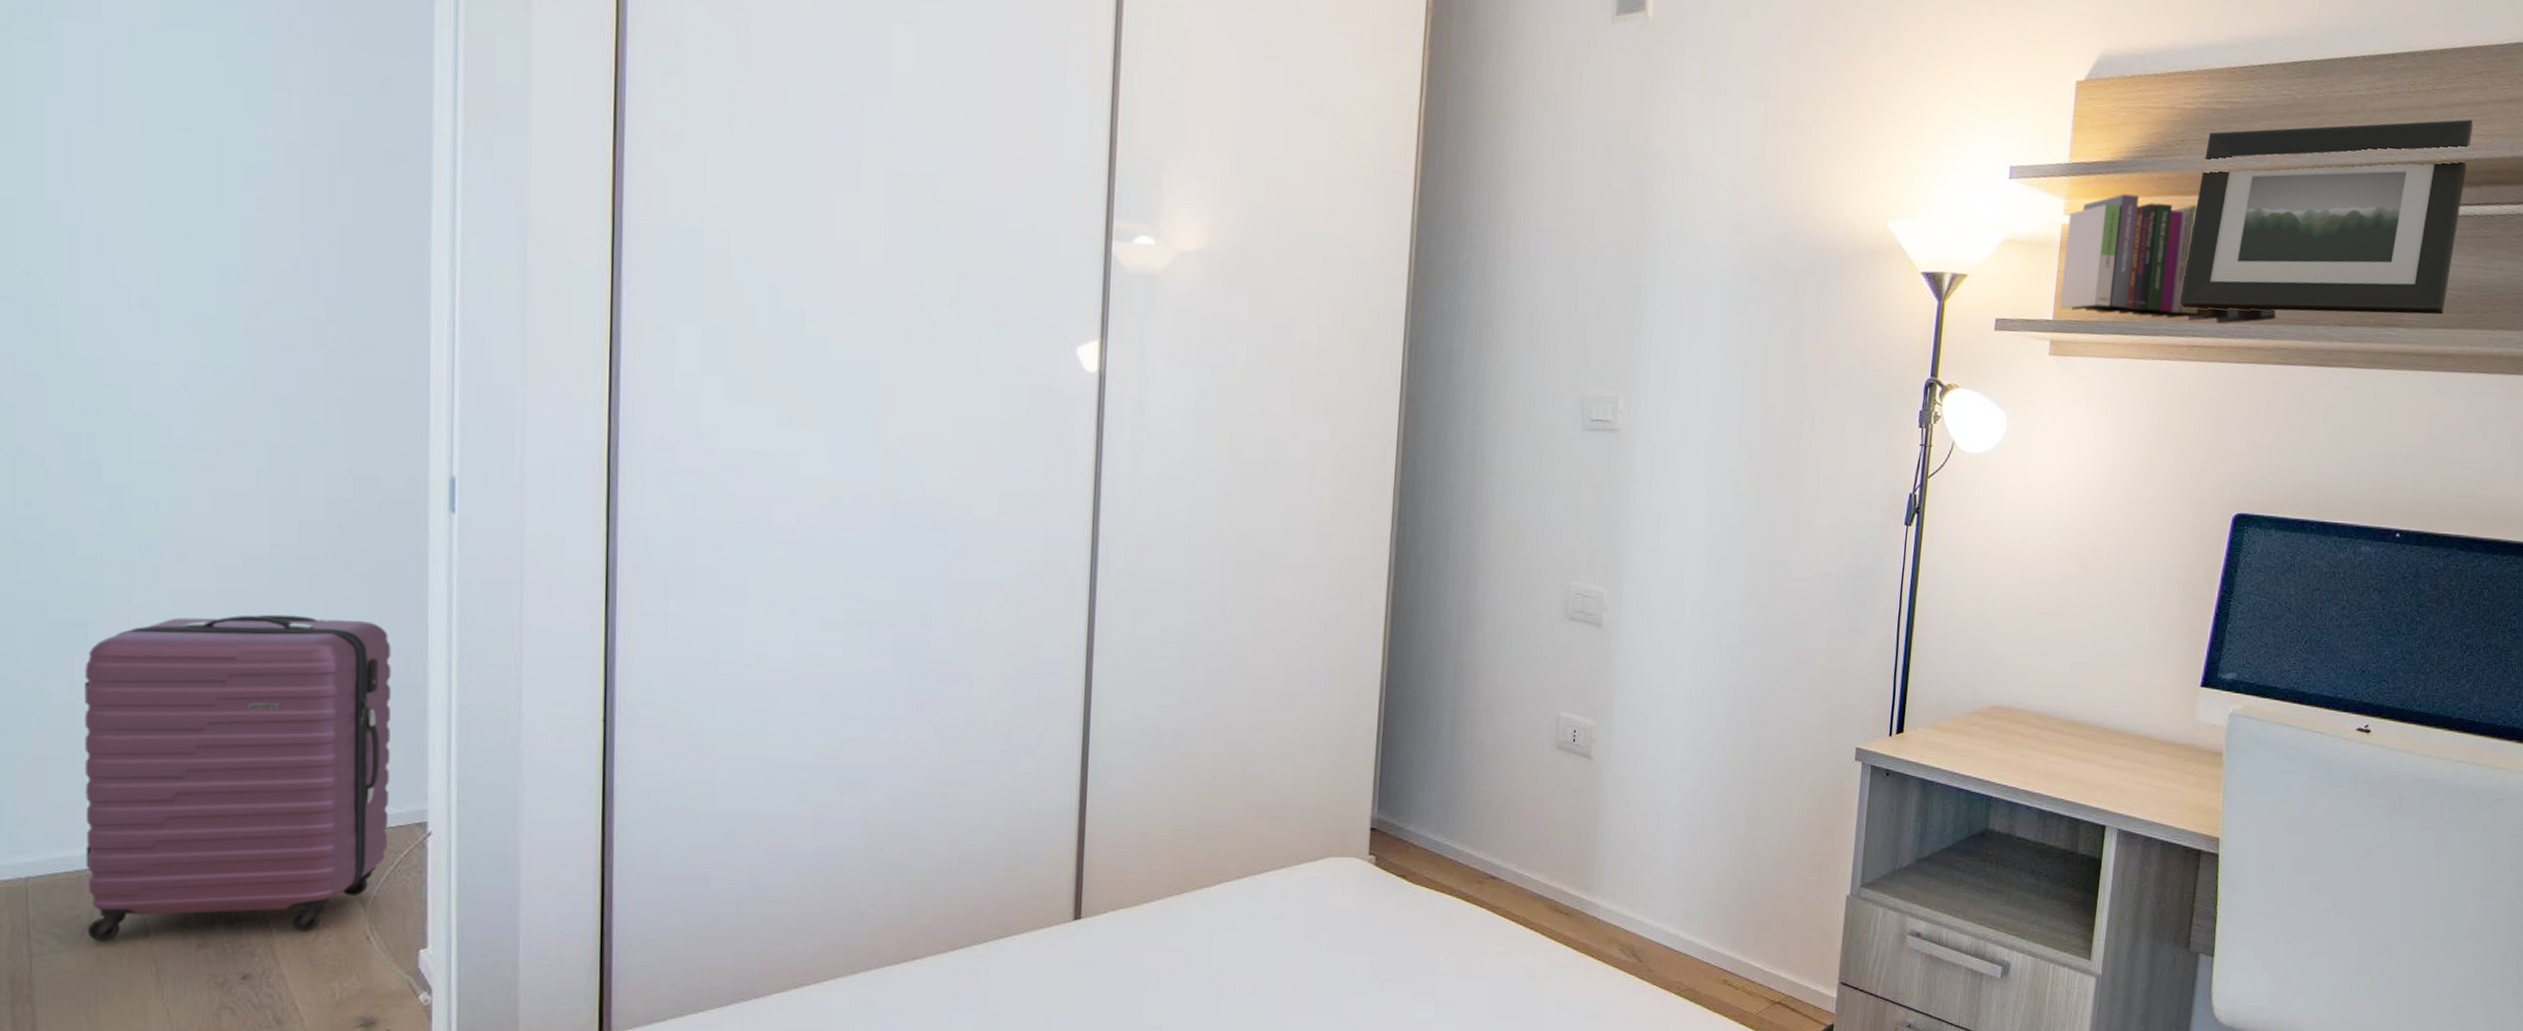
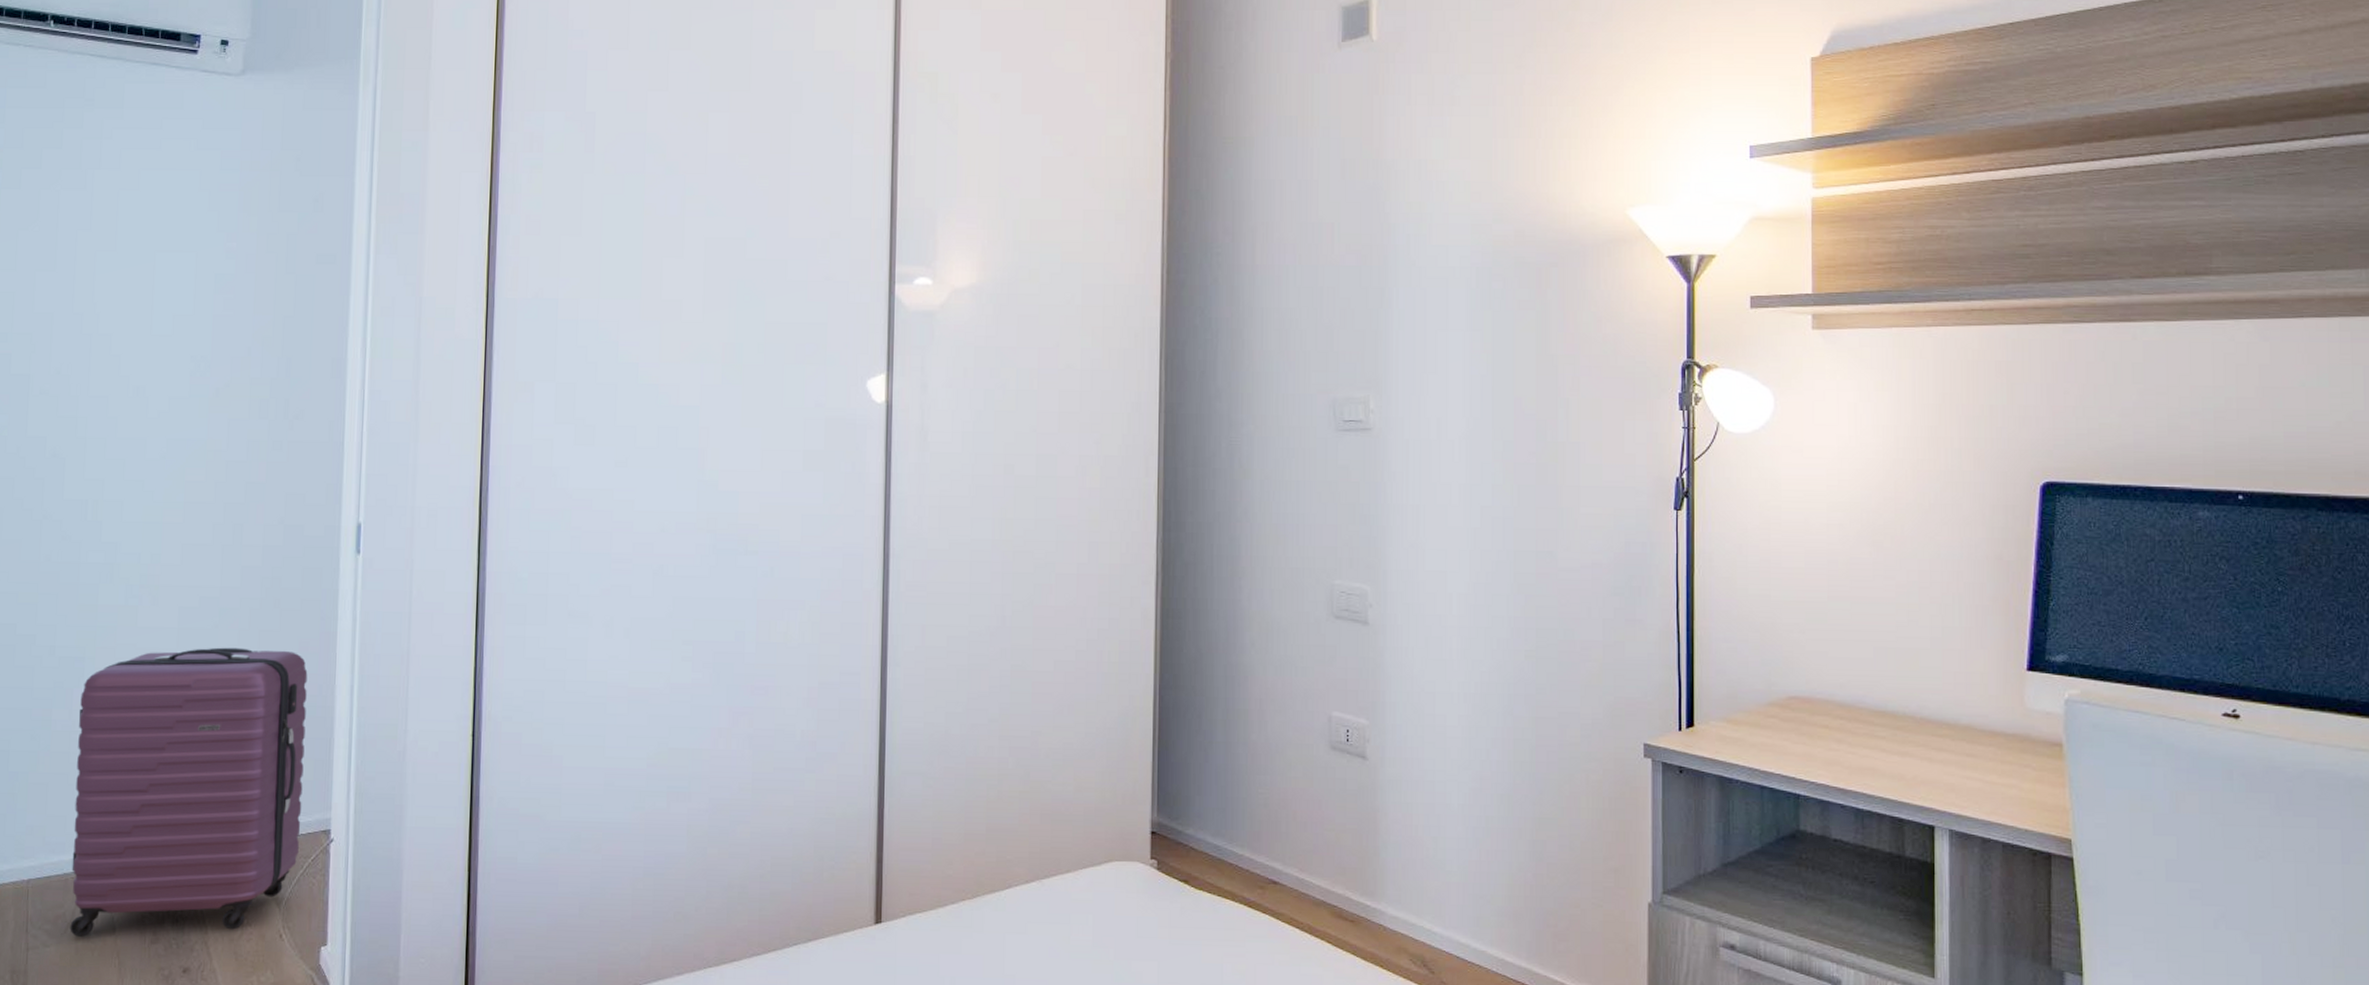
books: present [2060,193,2277,325] -> none [1818,162,2063,286]
picture frame: present [2180,119,2473,315] -> none [1951,55,2264,272]

